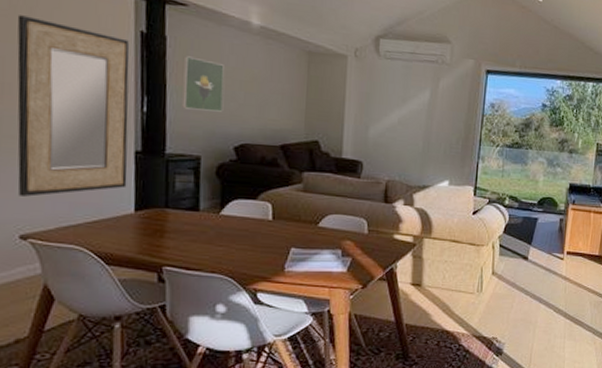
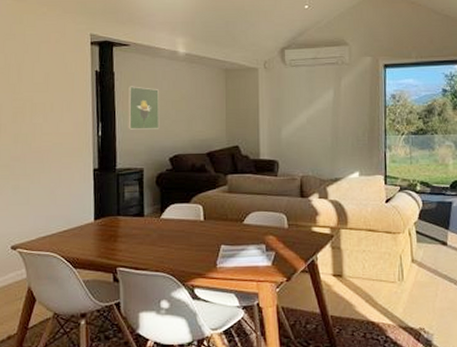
home mirror: present [17,15,130,197] -> none [10,71,88,213]

